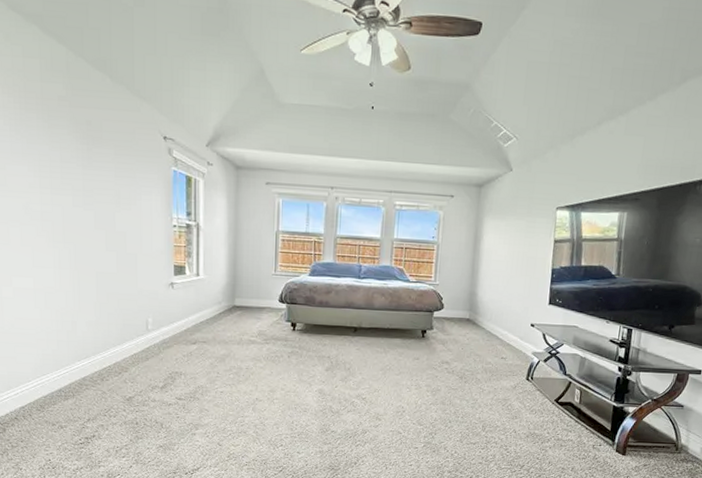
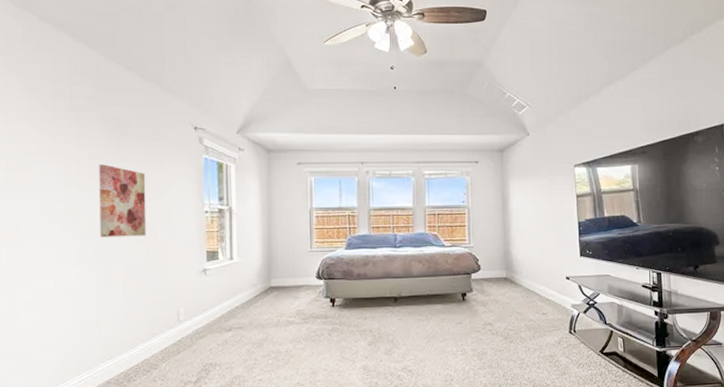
wall art: none [71,169,117,246] -> present [99,164,147,237]

